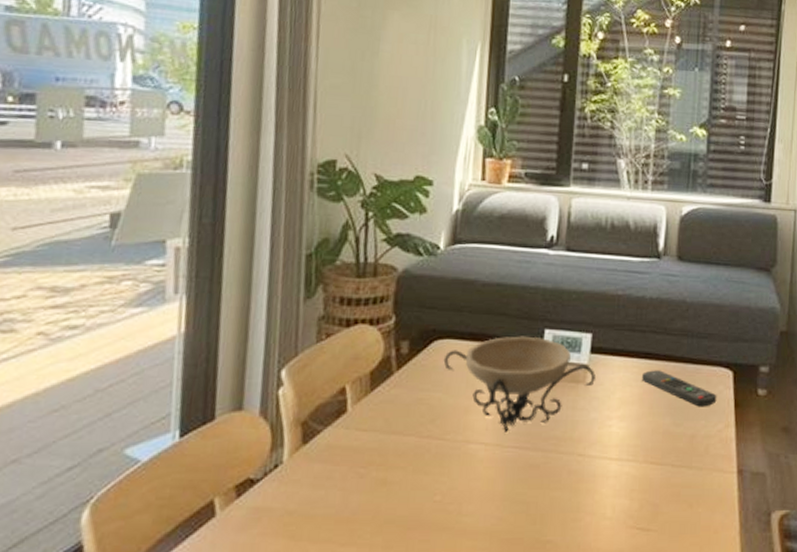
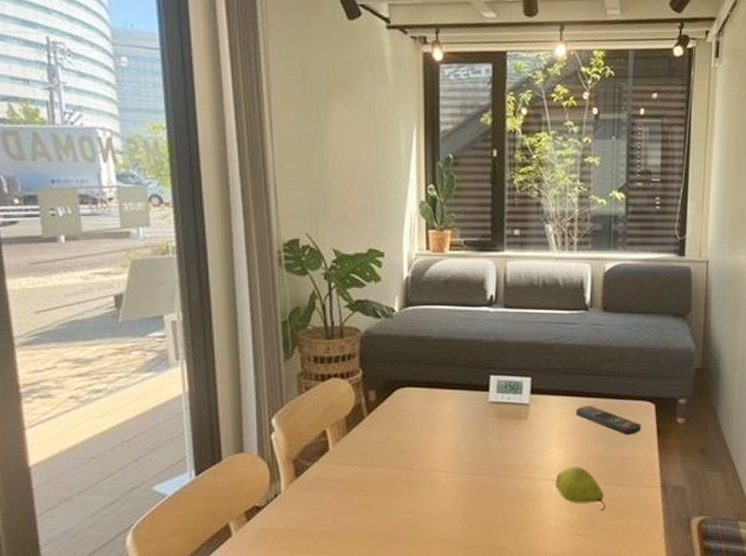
decorative bowl: present [443,336,597,432] -> none [406,382,537,462]
fruit: none [613,443,671,499] -> present [555,466,605,511]

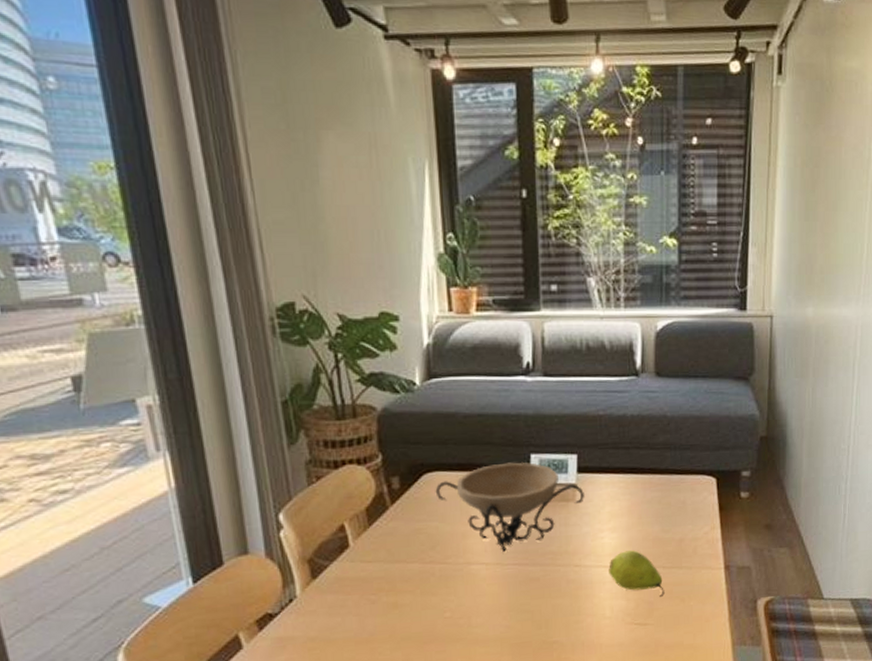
decorative bowl: none [406,382,537,462] -> present [435,462,586,552]
remote control: present [576,406,642,435] -> none [629,483,702,514]

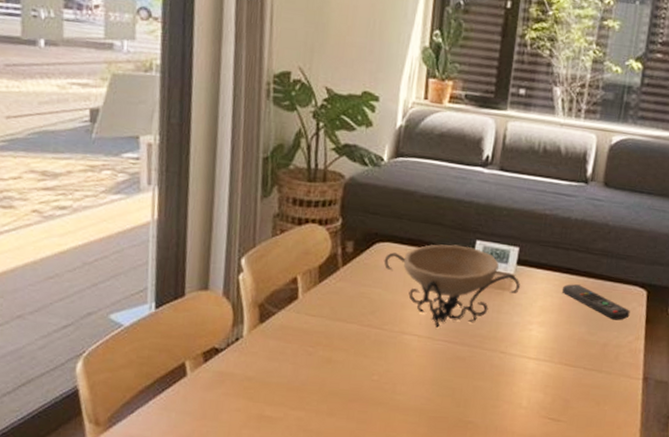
fruit: present [609,550,664,597] -> none [531,346,582,396]
remote control: none [629,483,702,514] -> present [562,284,630,321]

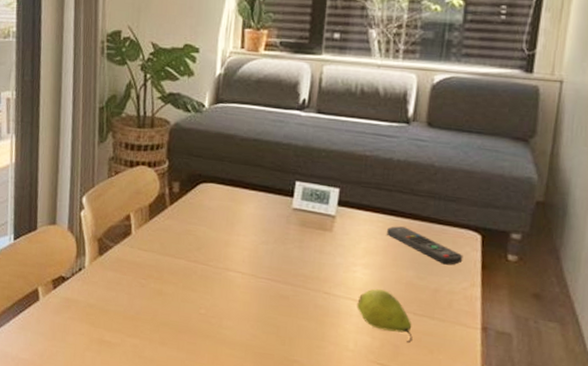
decorative bowl: present [383,244,521,328] -> none [207,185,343,266]
fruit: none [531,346,582,396] -> present [357,289,413,343]

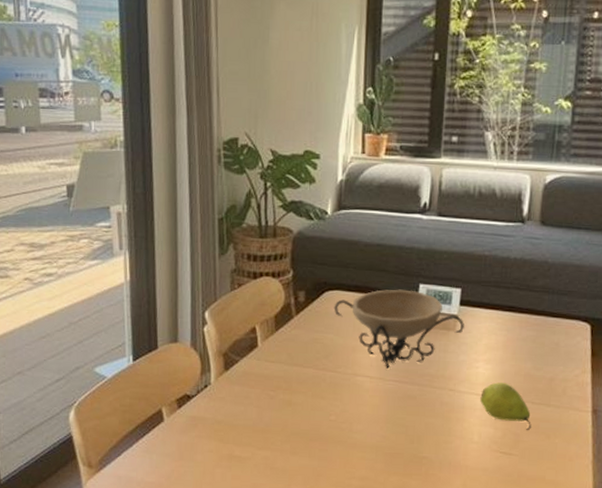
decorative bowl: none [207,185,343,266] -> present [334,289,465,369]
remote control: present [387,226,463,265] -> none [506,321,575,355]

